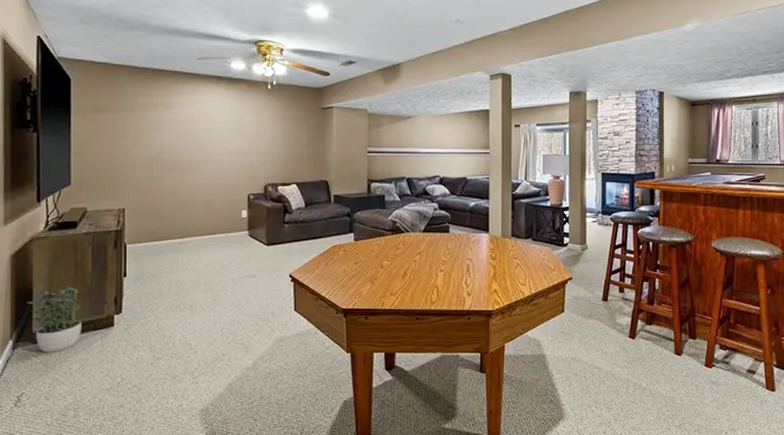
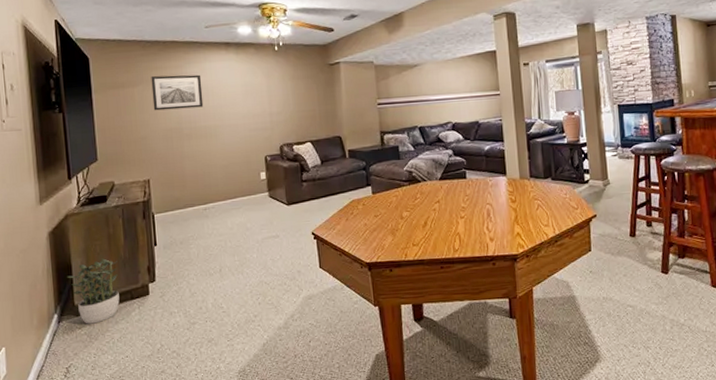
wall art: none [135,104,189,140] -> present [151,74,204,111]

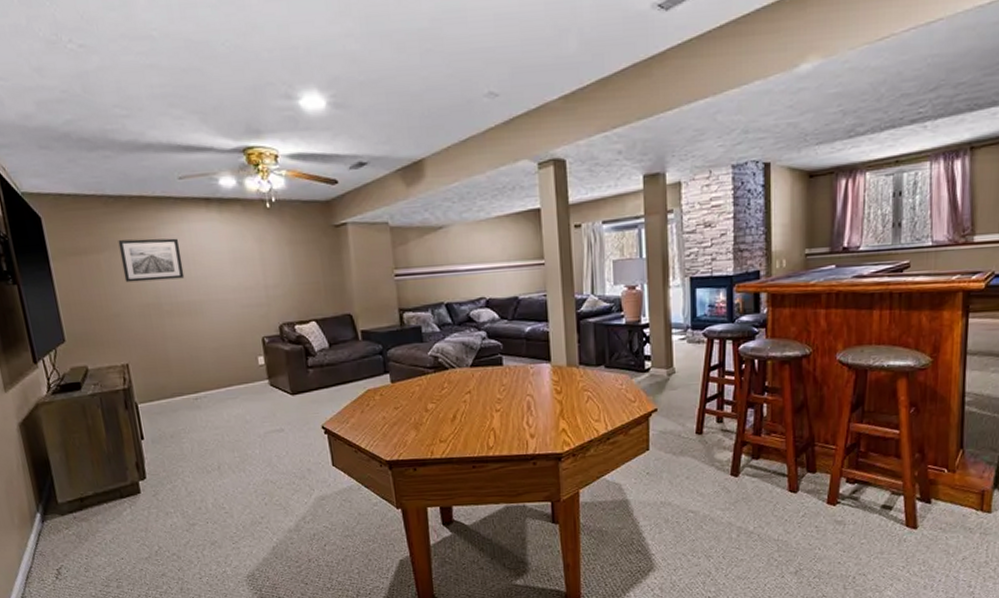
potted plant: present [67,258,120,324] -> none [46,453,108,524]

